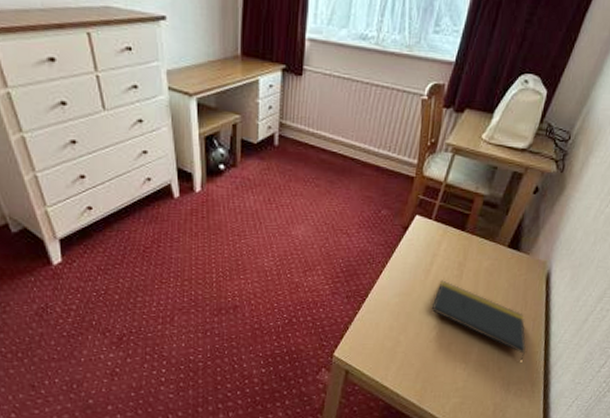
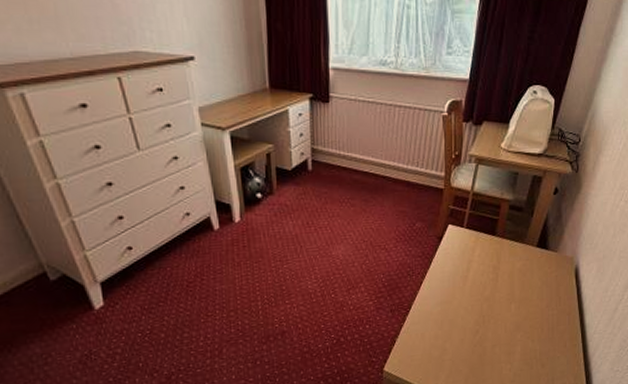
notepad: present [431,280,526,360] -> none [472,284,565,354]

